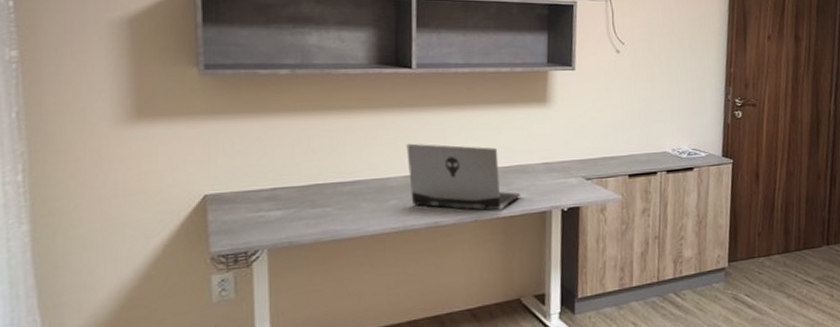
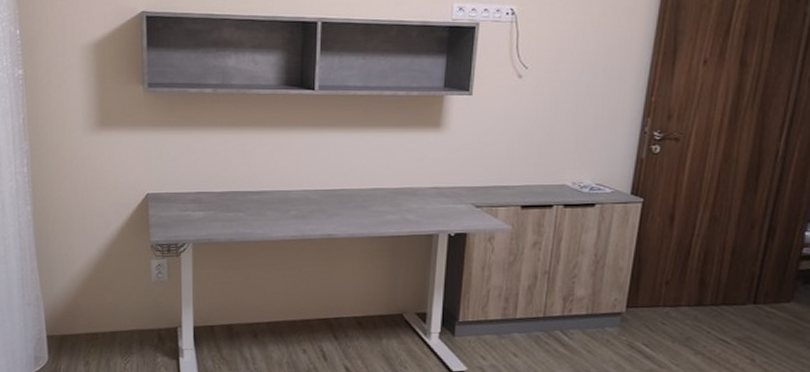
laptop computer: present [406,143,521,211] -> none [307,160,410,228]

